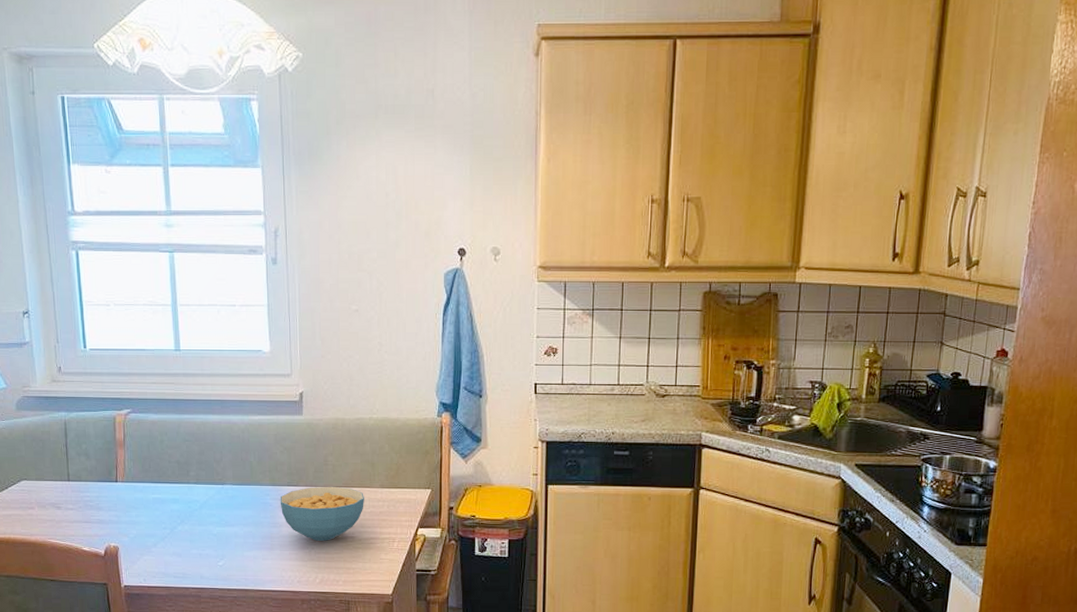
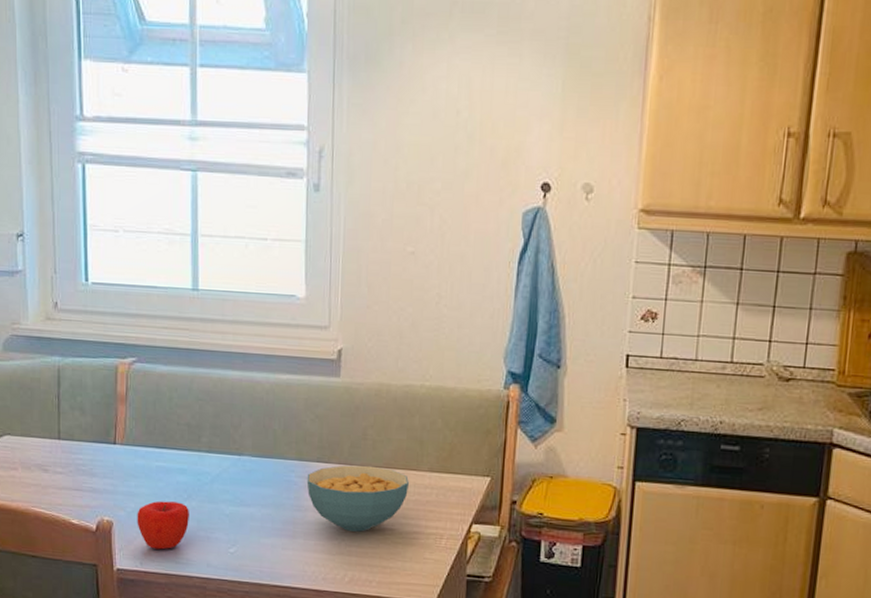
apple: none [138,526,183,567] -> present [137,501,189,550]

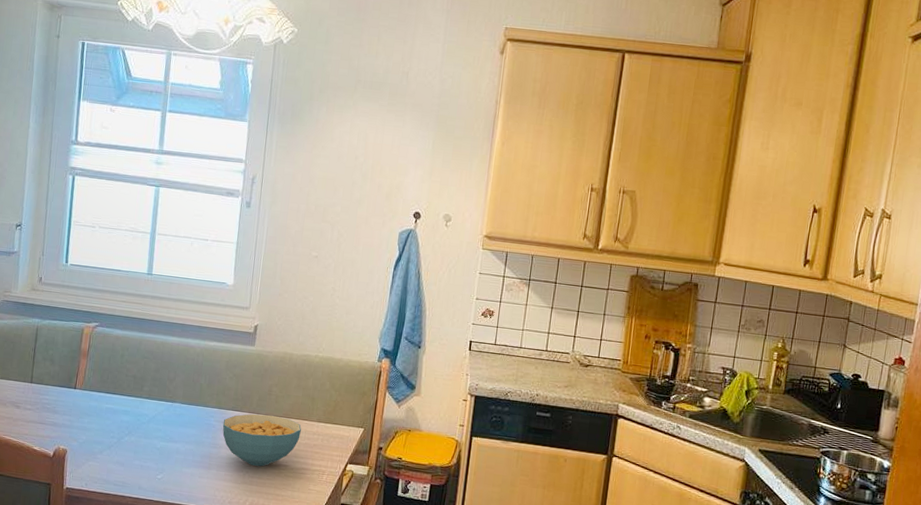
apple: present [137,501,189,550] -> none [86,435,129,474]

